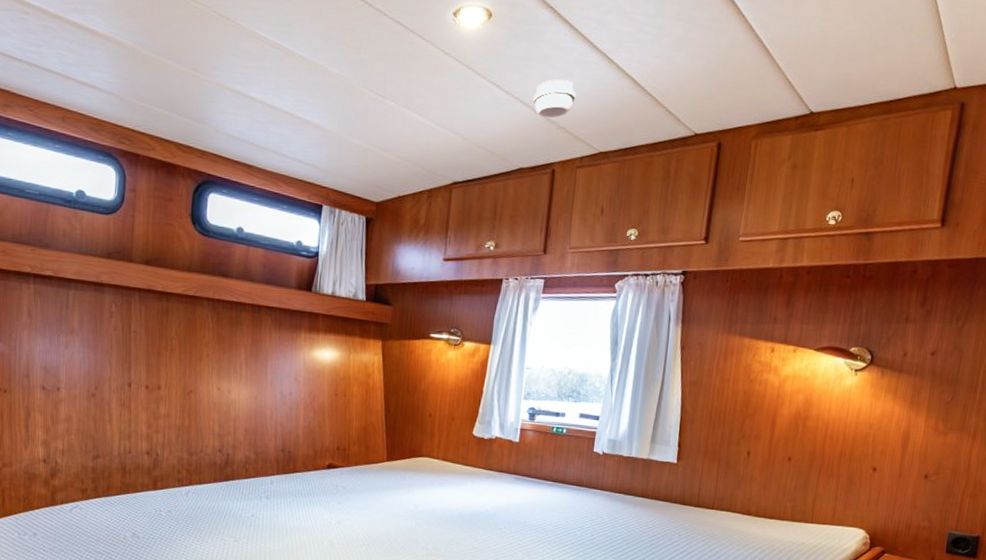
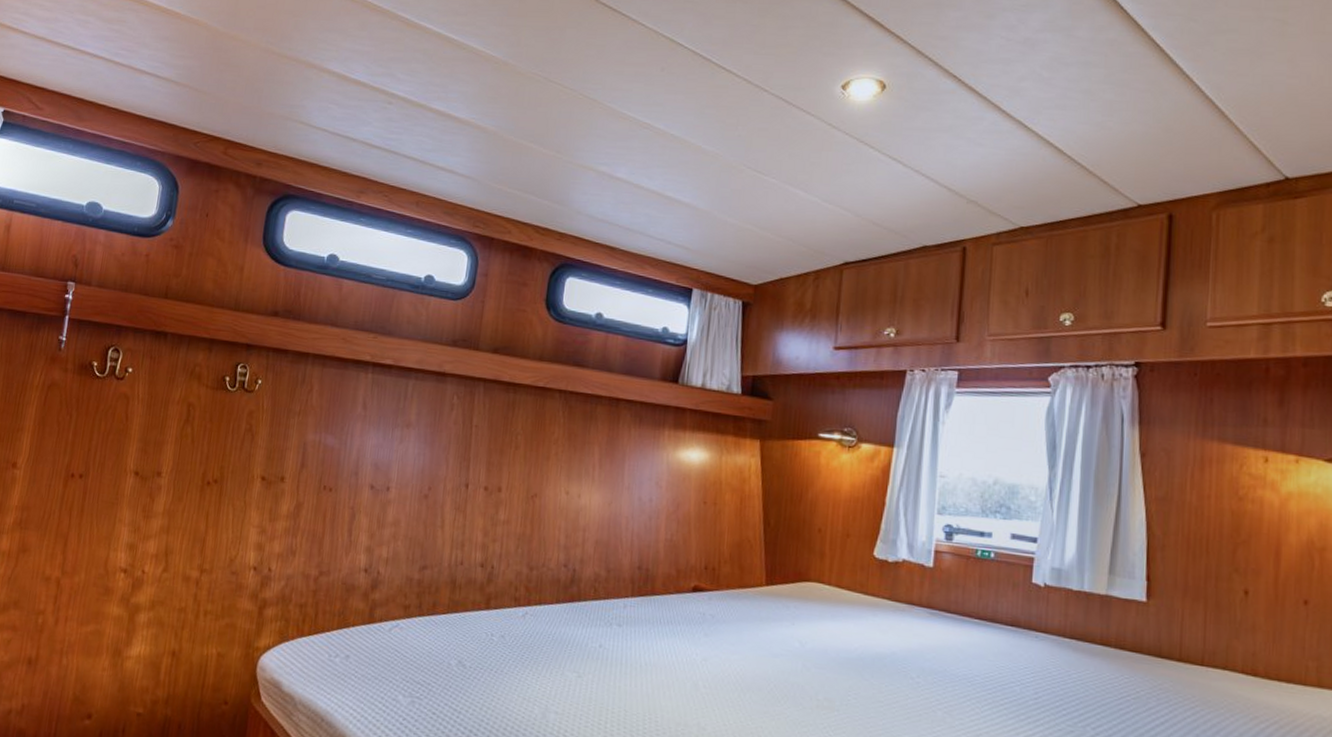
smoke detector: present [533,79,576,118] -> none [937,150,988,192]

